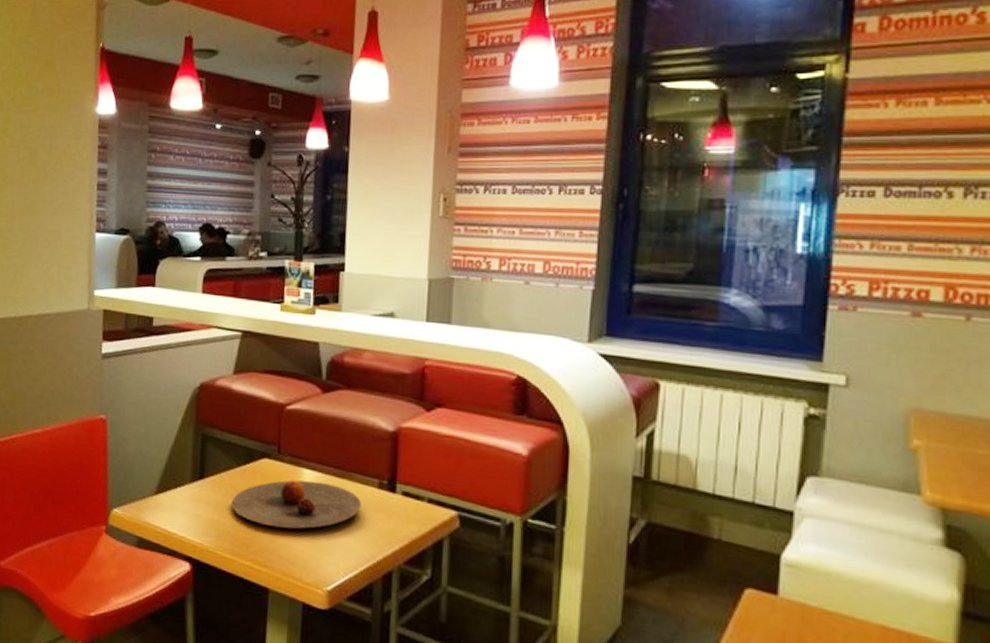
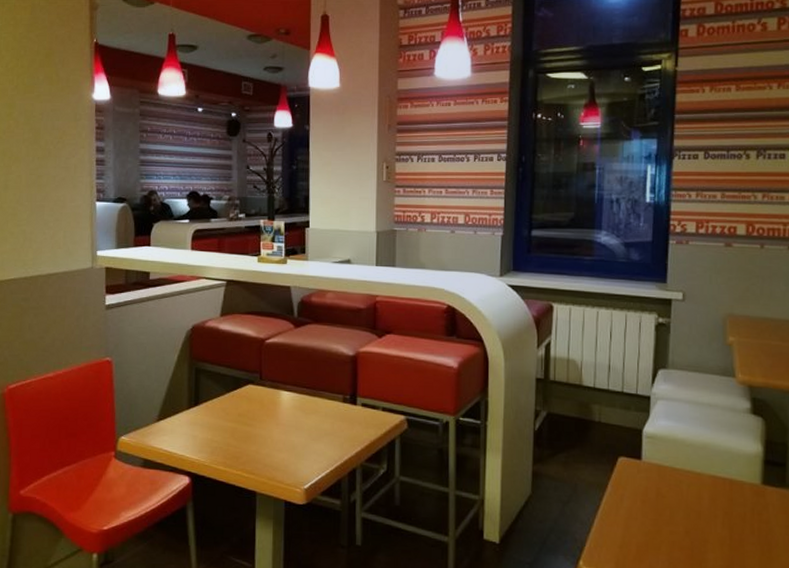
plate: present [232,480,362,529] -> none [223,400,330,442]

